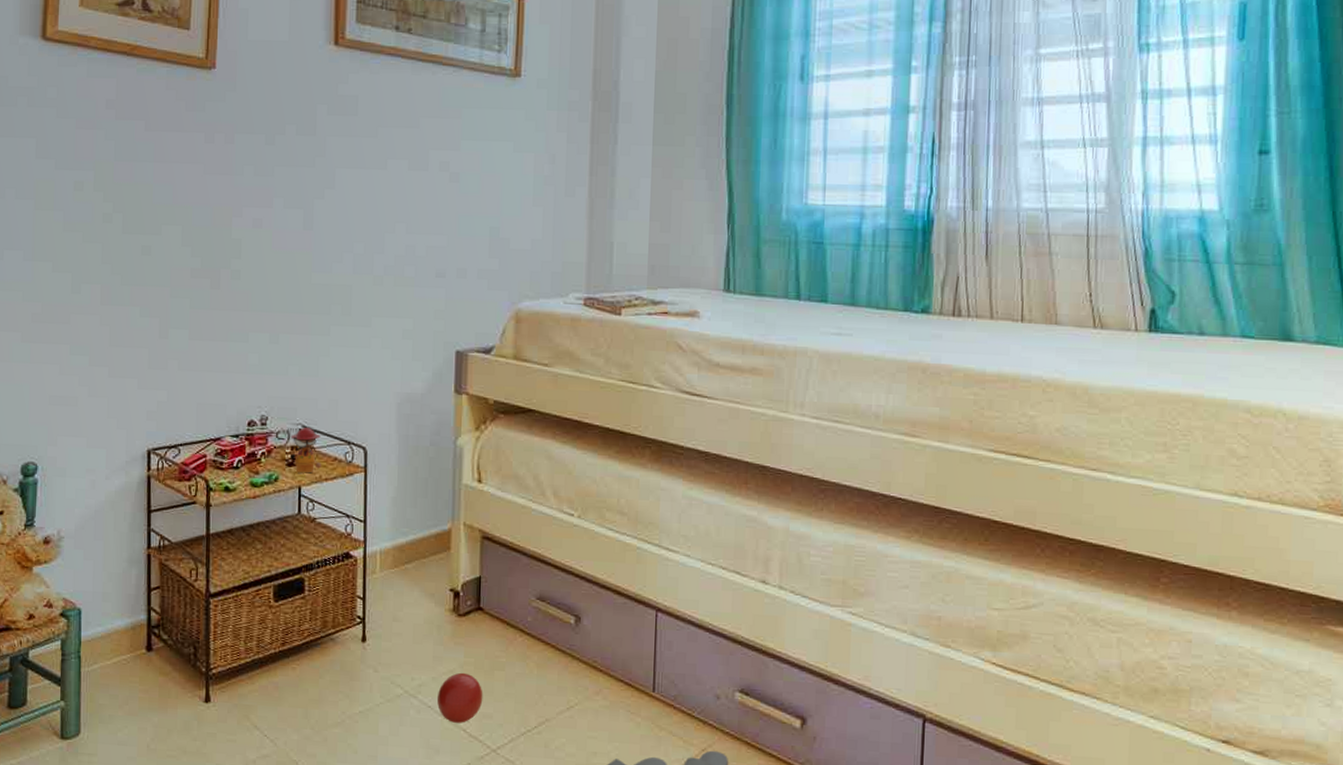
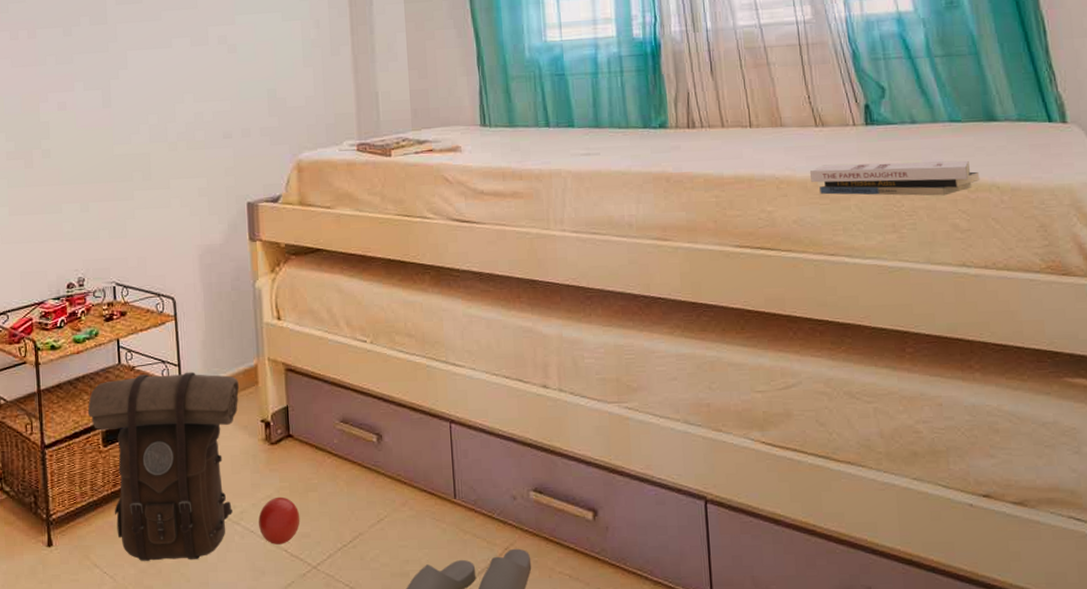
backpack: none [259,527,430,731] -> present [87,372,240,561]
toy figurine: present [289,428,322,473] -> none [106,285,137,327]
books: none [1080,371,1266,418] -> present [809,160,980,196]

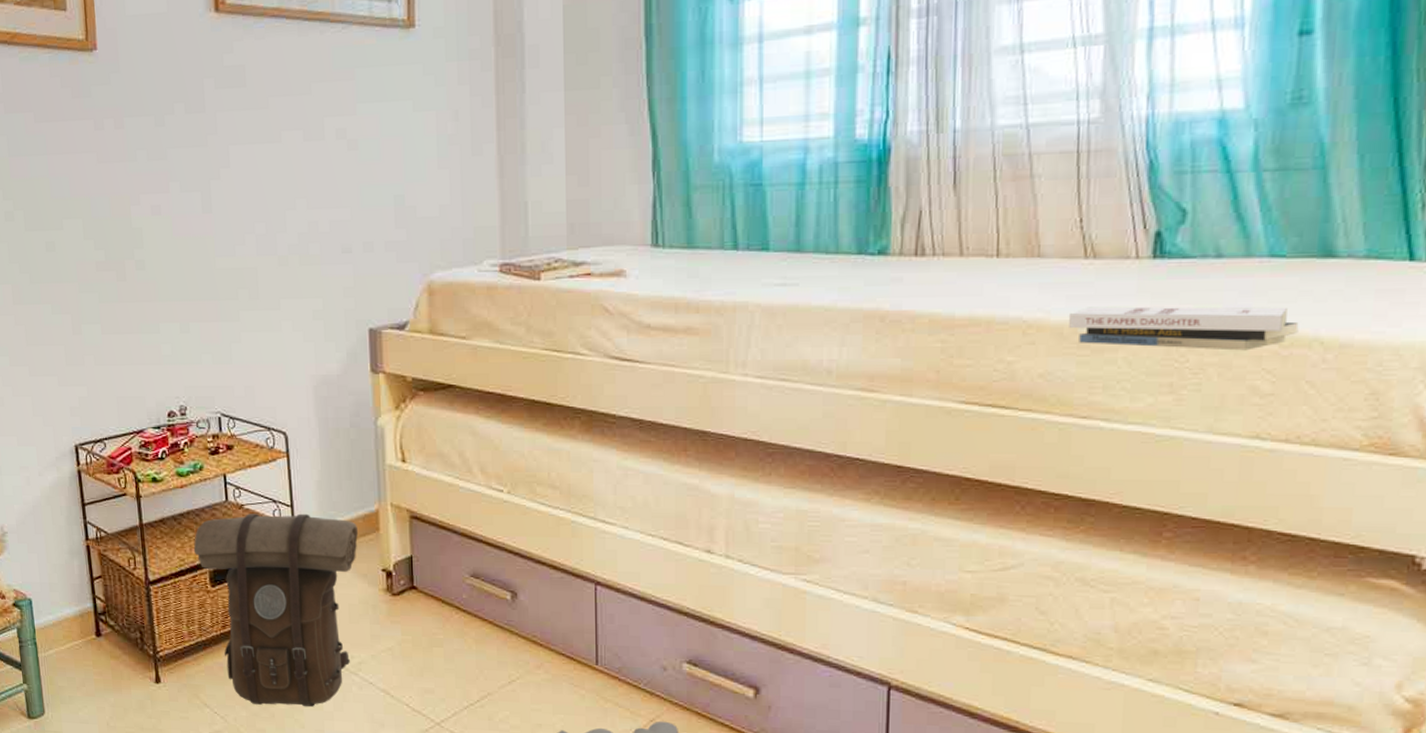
ball: present [258,496,300,544] -> none [377,650,424,698]

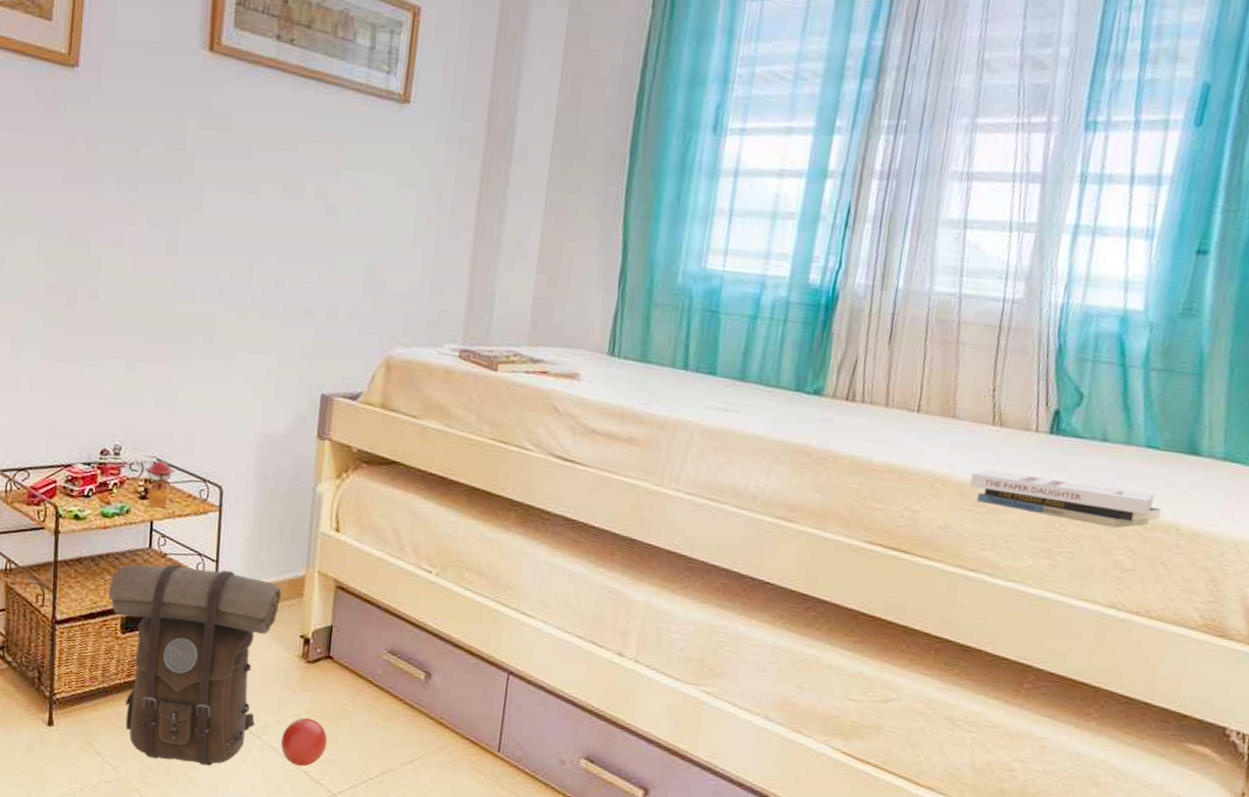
toy figurine: none [210,416,245,461] -> present [142,461,176,508]
ball: none [377,650,424,698] -> present [280,717,328,766]

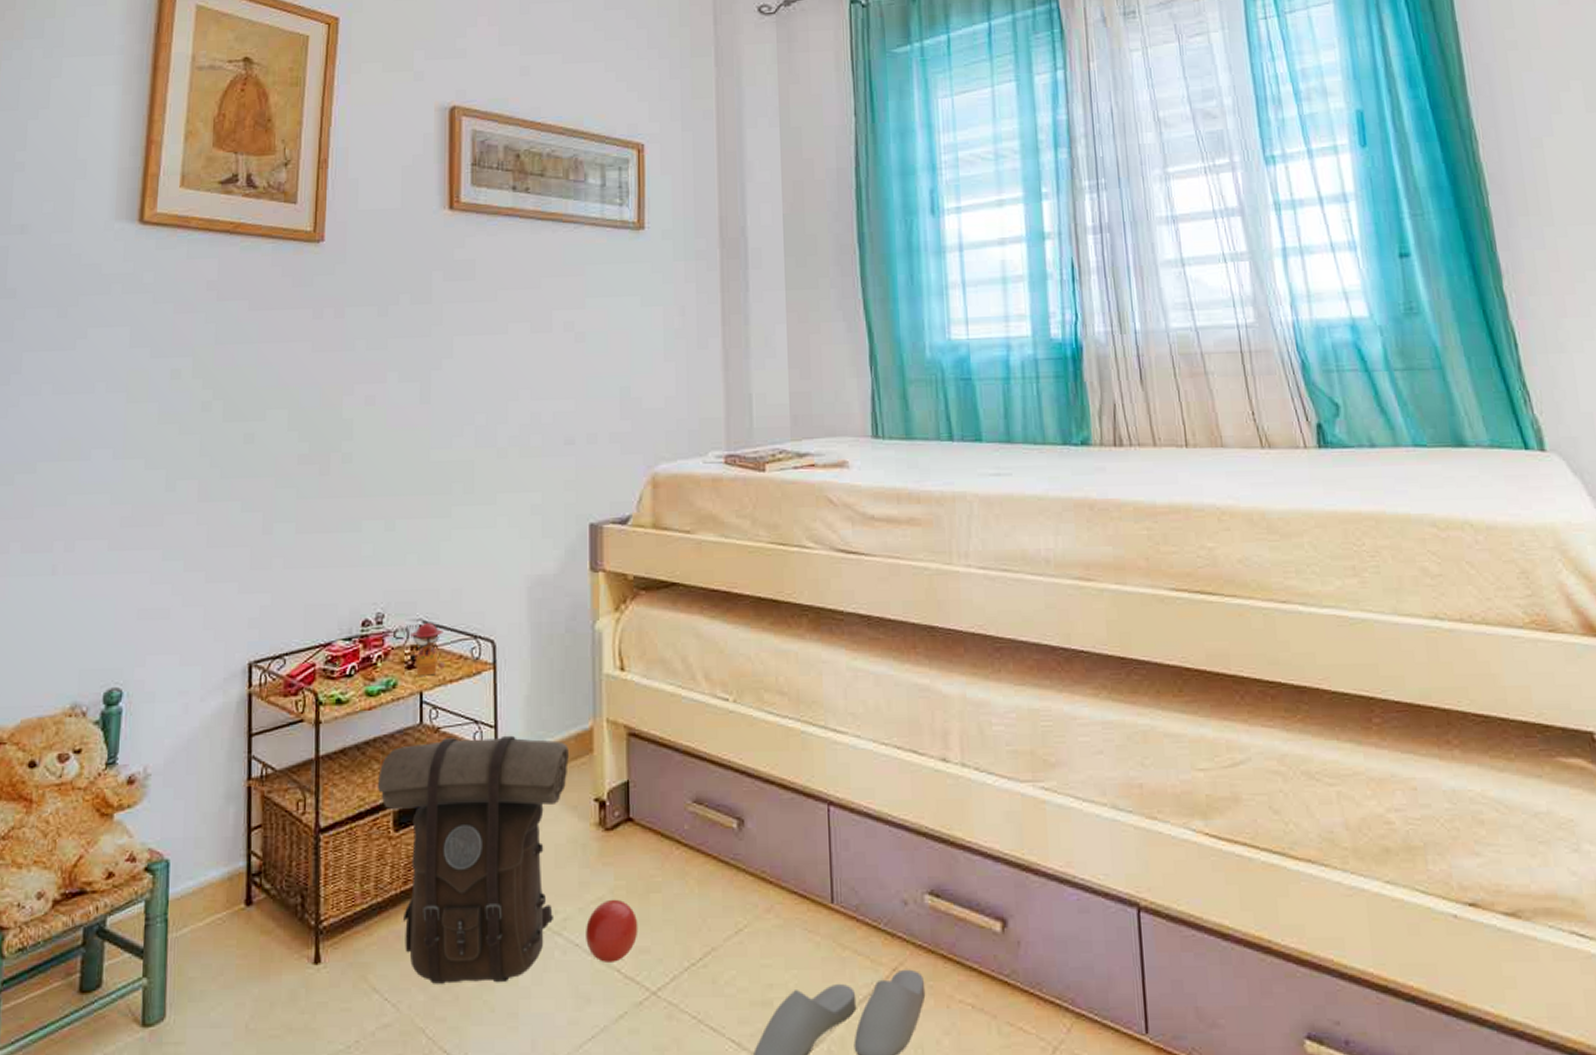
books: present [970,469,1162,529] -> none [1255,492,1450,534]

